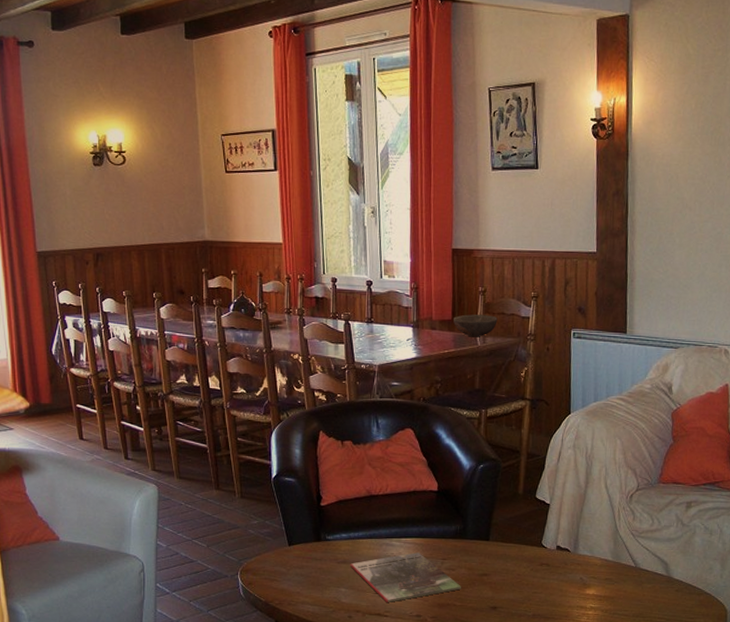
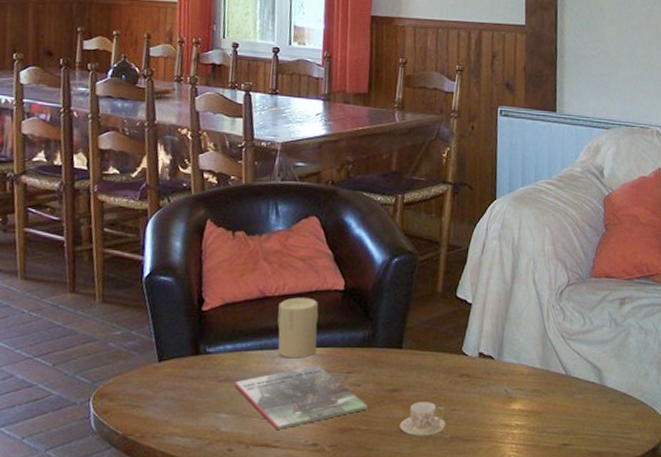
candle: none [383,496,417,547] -> present [277,297,319,359]
bowl: present [453,314,498,337] -> none [369,87,419,113]
teacup: none [489,585,529,613] -> present [400,402,446,436]

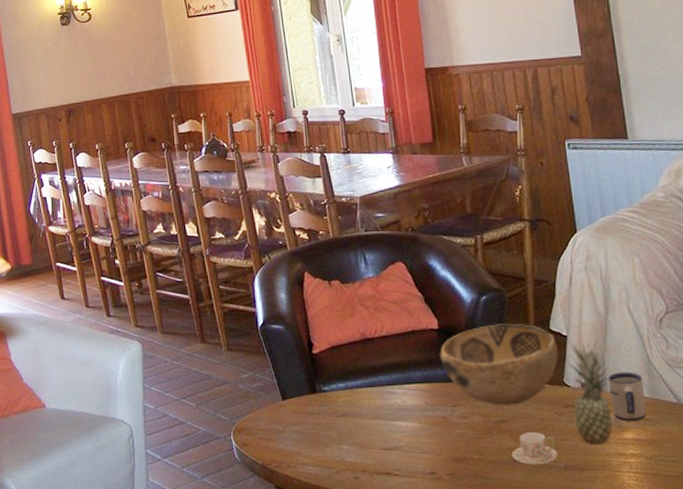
magazine: present [234,365,368,429] -> none [350,400,478,459]
candle: present [277,297,319,359] -> none [380,337,421,394]
decorative bowl: none [341,288,462,373] -> present [440,323,560,406]
fruit: none [467,309,506,415] -> present [568,341,613,444]
mug: none [504,342,537,392] -> present [607,371,646,421]

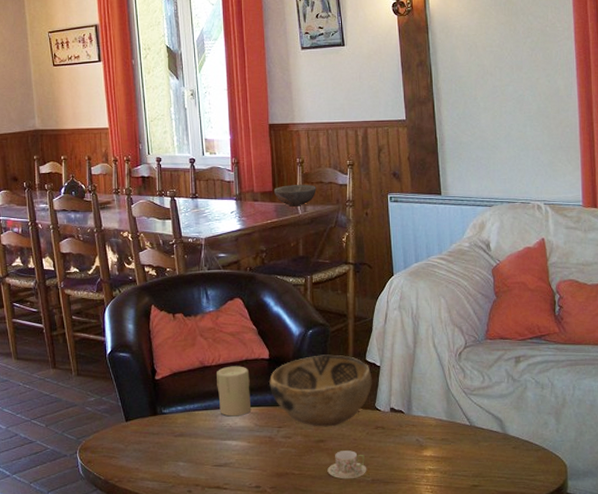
candle: none [380,337,421,394] -> present [217,366,252,417]
bowl: none [435,133,483,159] -> present [274,185,316,207]
fruit: present [568,341,613,444] -> none [381,370,415,461]
mug: present [607,371,646,421] -> none [412,398,443,441]

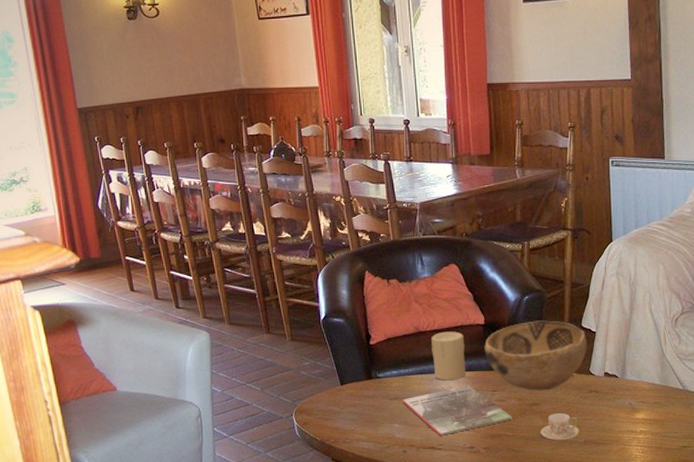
magazine: none [187,422,298,474] -> present [402,386,512,436]
bowl: present [274,185,316,207] -> none [492,148,536,171]

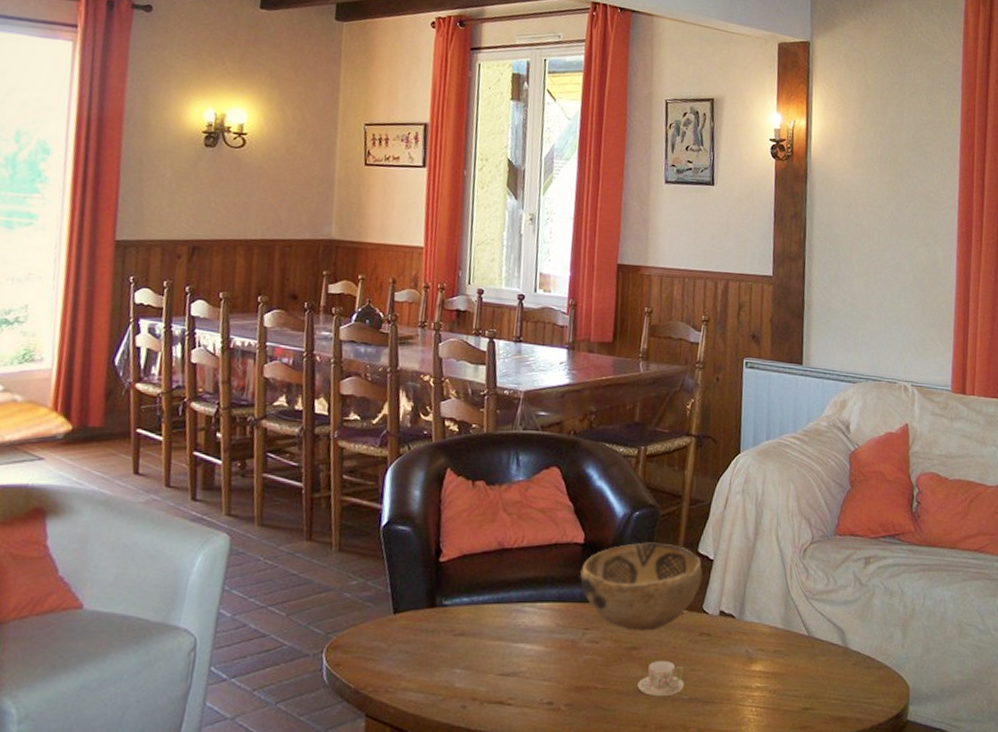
magazine: present [402,386,512,436] -> none [469,621,605,686]
candle: present [431,331,466,381] -> none [515,550,558,613]

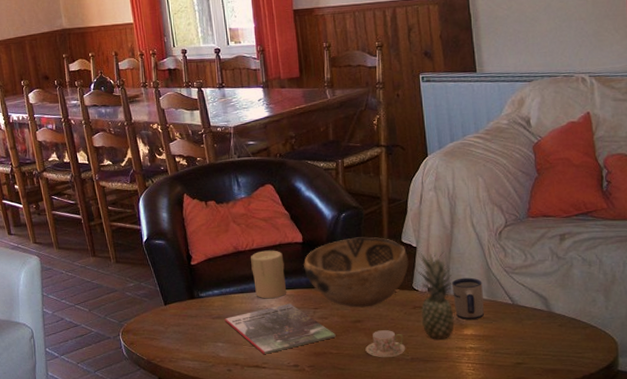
magazine: none [469,621,605,686] -> present [224,304,336,354]
candle: none [515,550,558,613] -> present [251,250,287,299]
fruit: none [706,565,748,676] -> present [417,251,455,340]
mug: none [746,601,779,652] -> present [451,277,484,320]

